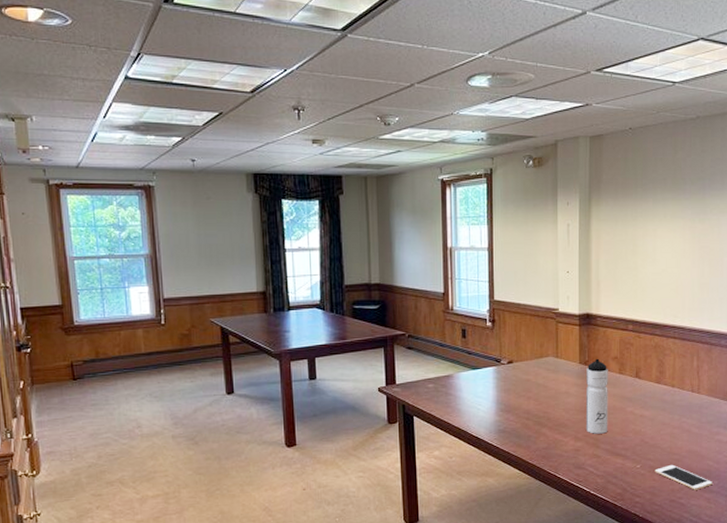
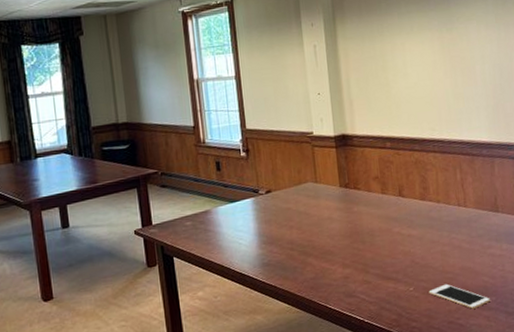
water bottle: present [585,358,608,434] -> none [347,180,376,259]

